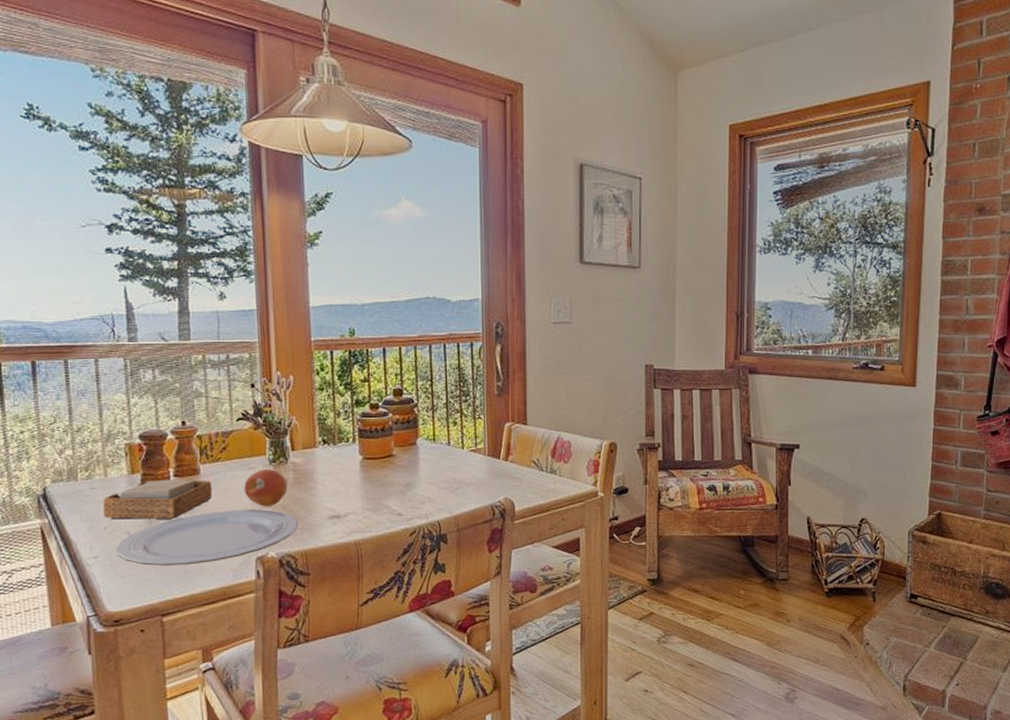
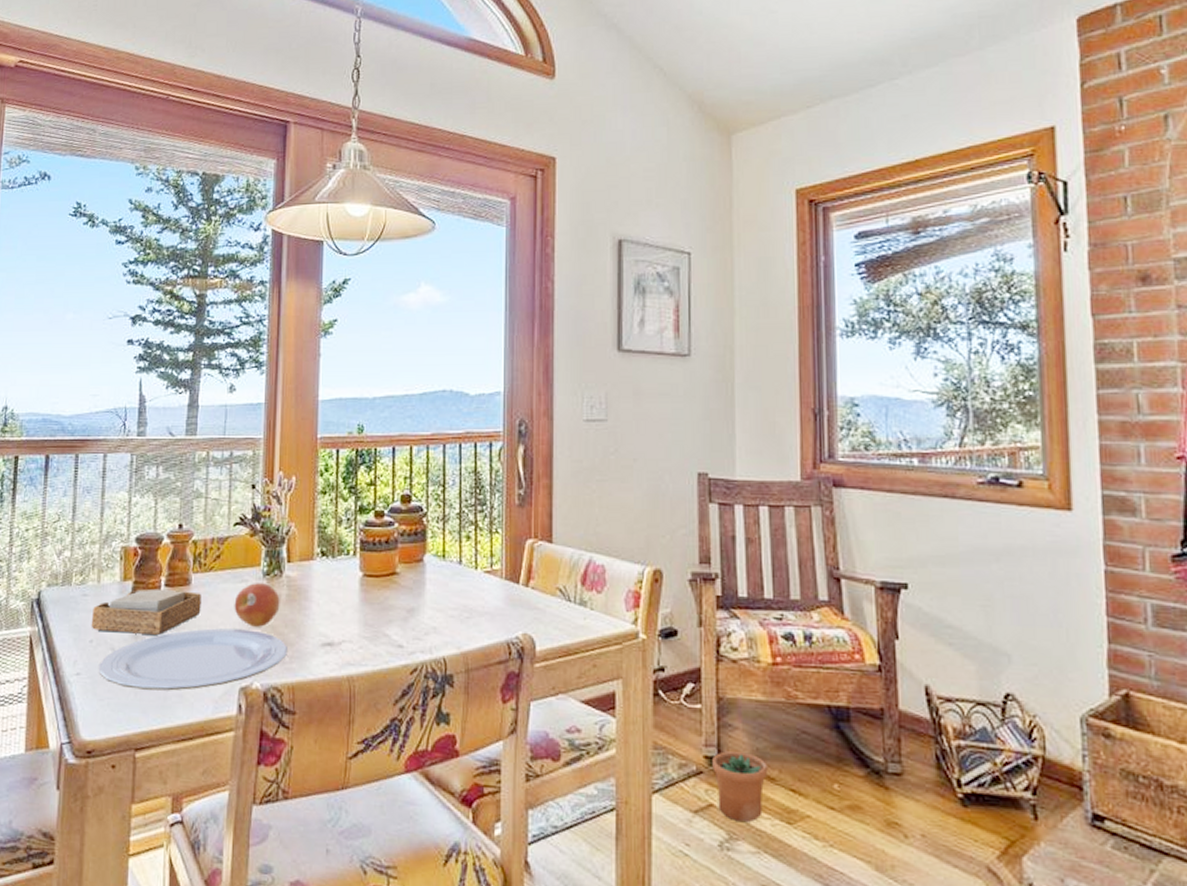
planter: none [653,574,693,623] -> present [712,751,767,823]

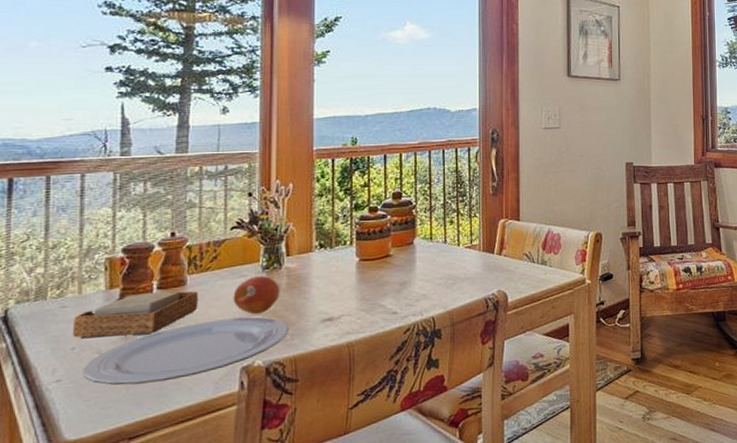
planter: present [712,751,767,823] -> none [637,352,674,400]

